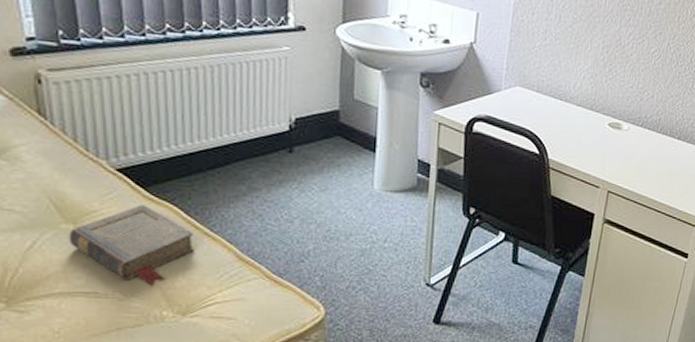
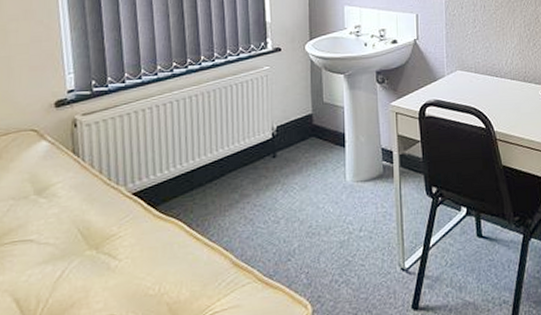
book: present [69,205,195,285] -> none [91,223,196,302]

